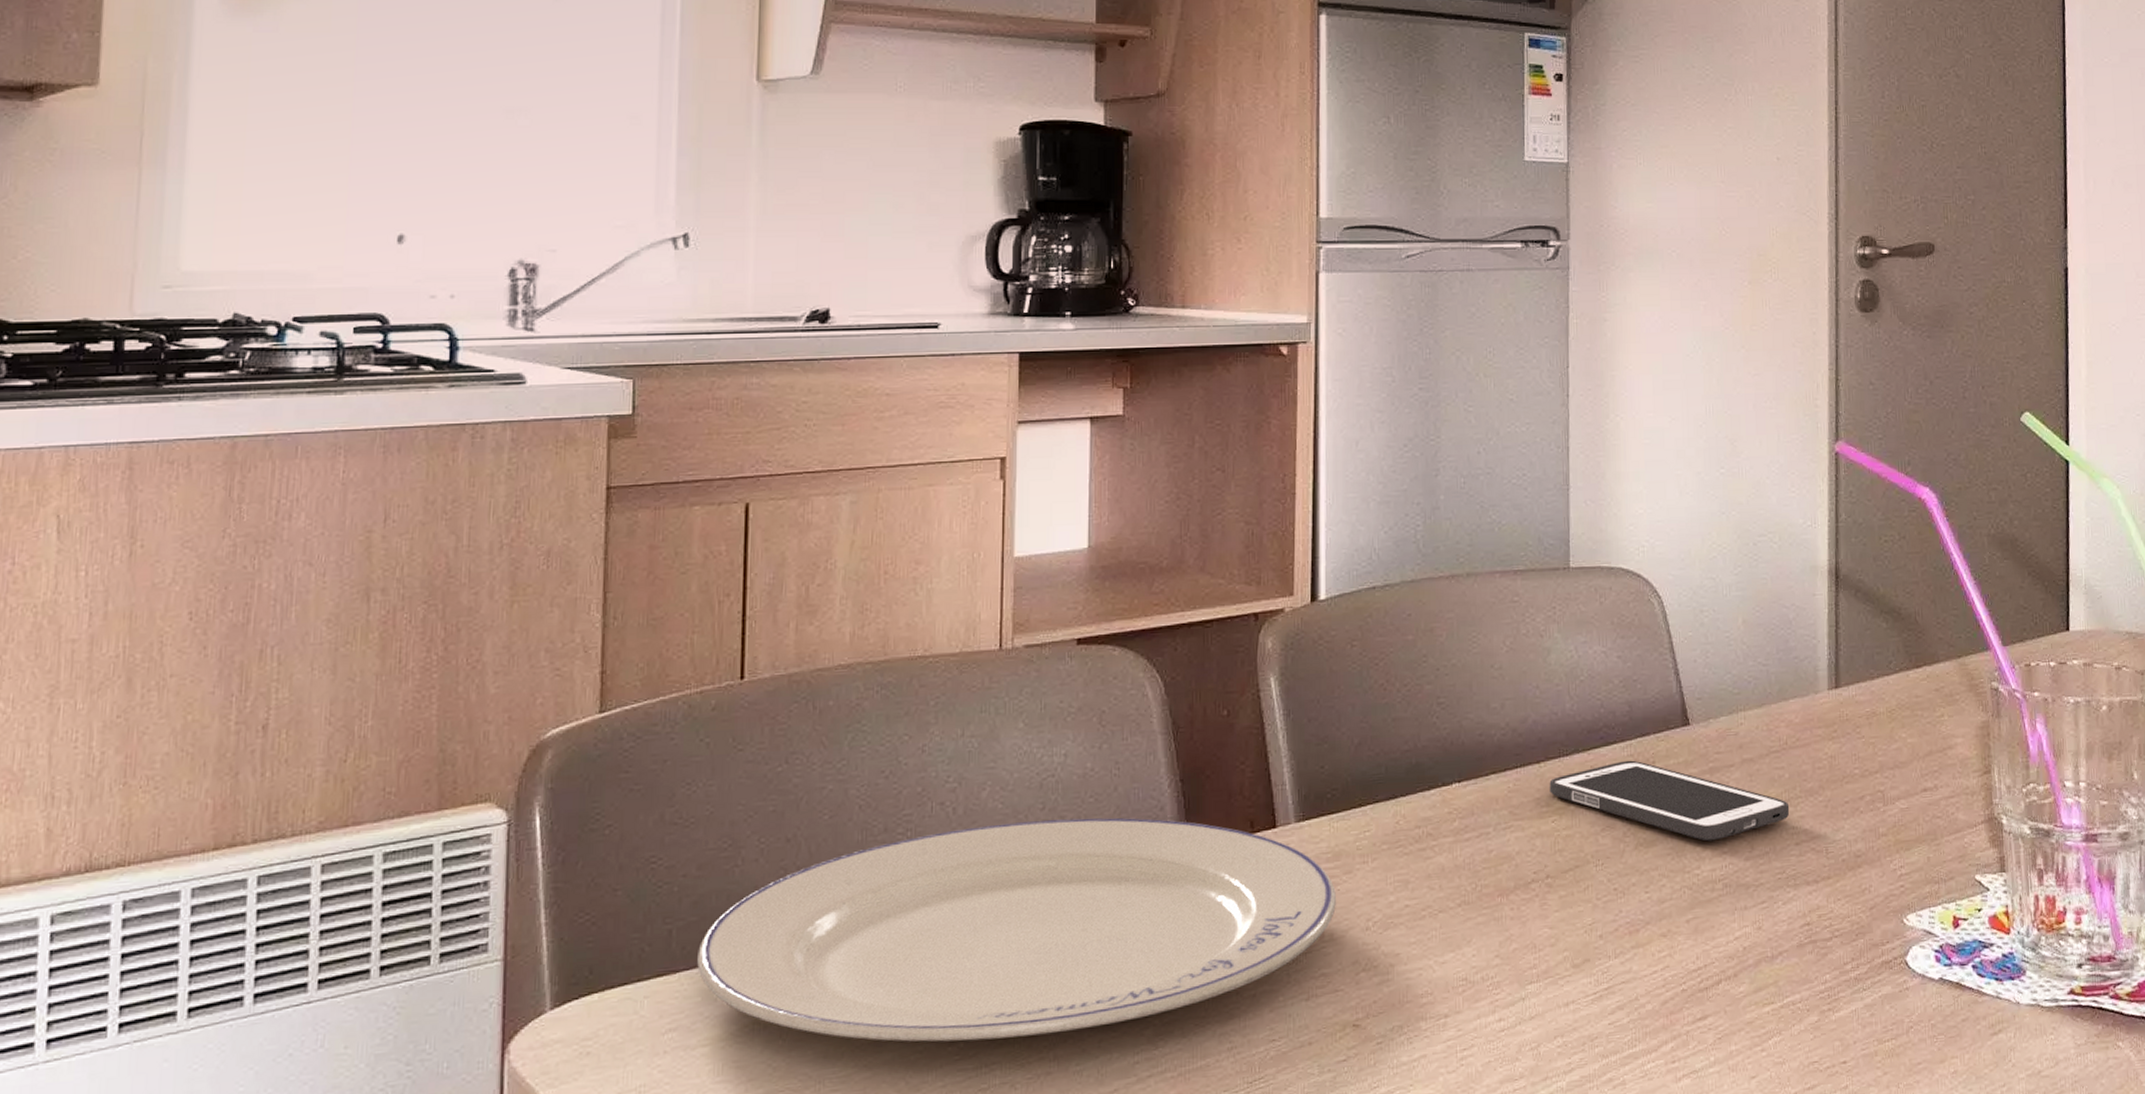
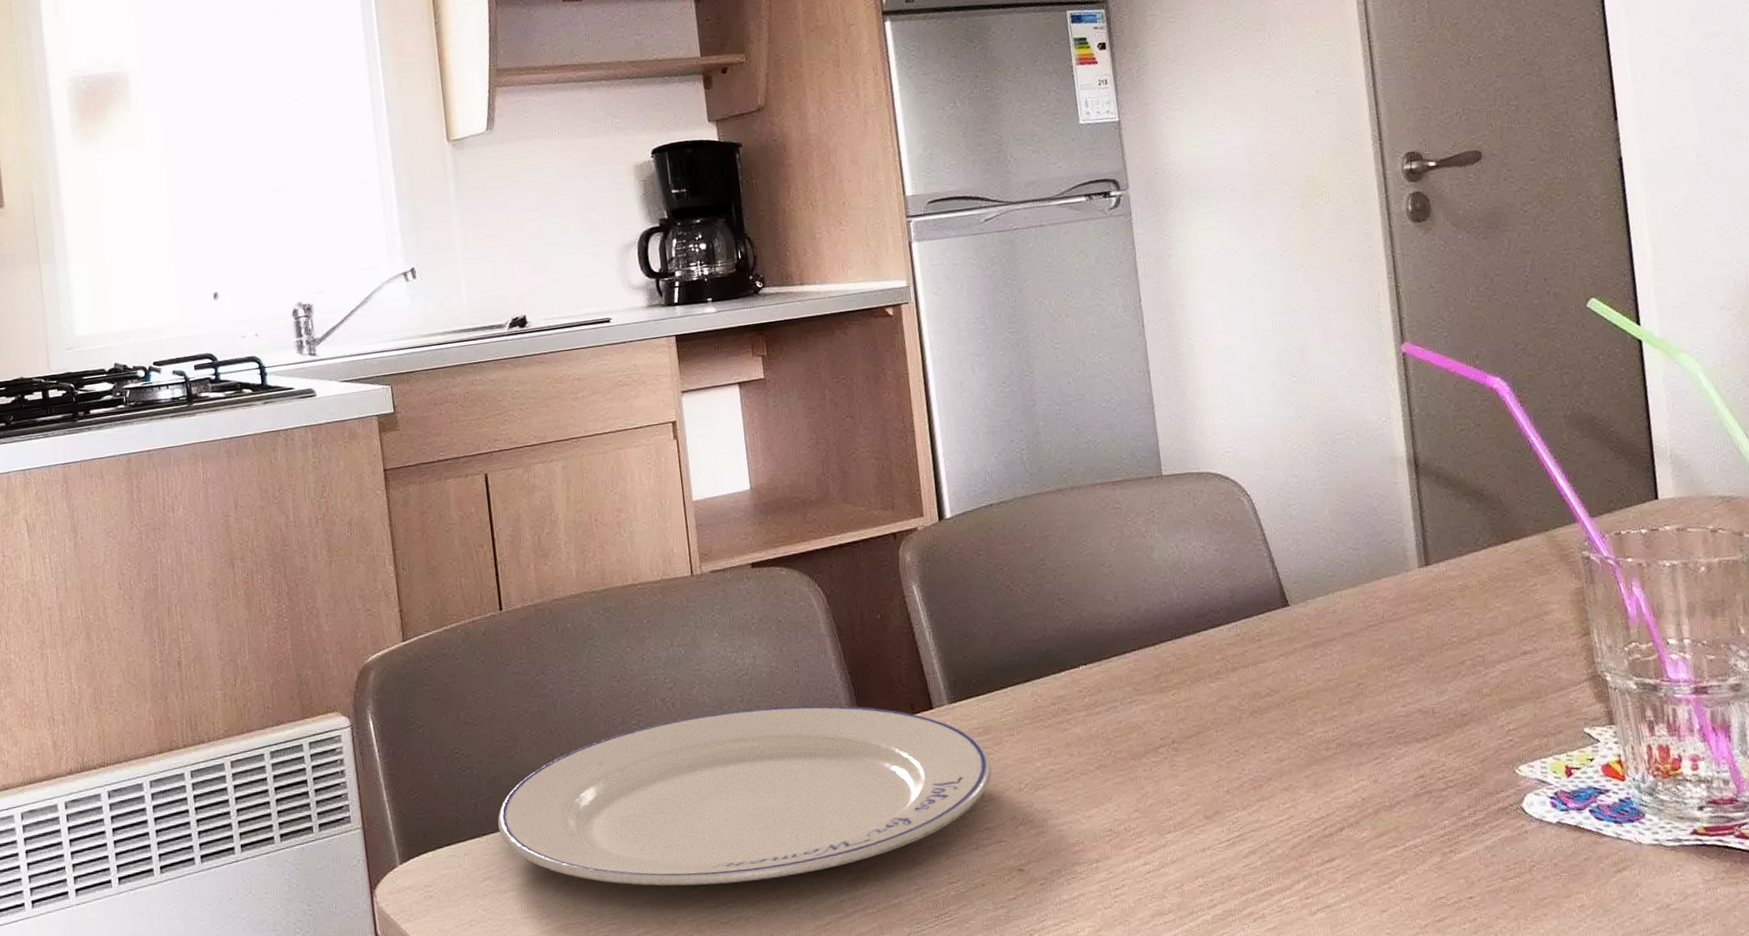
cell phone: present [1549,760,1790,842] -> none [1165,639,1394,707]

